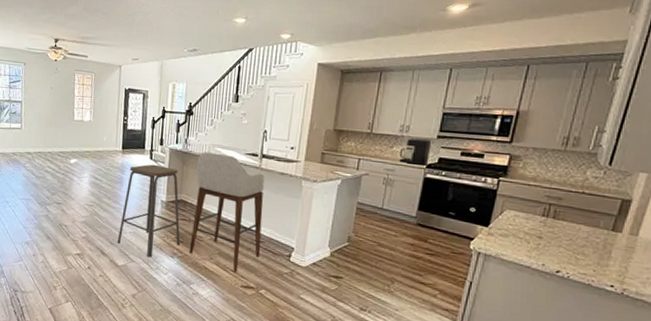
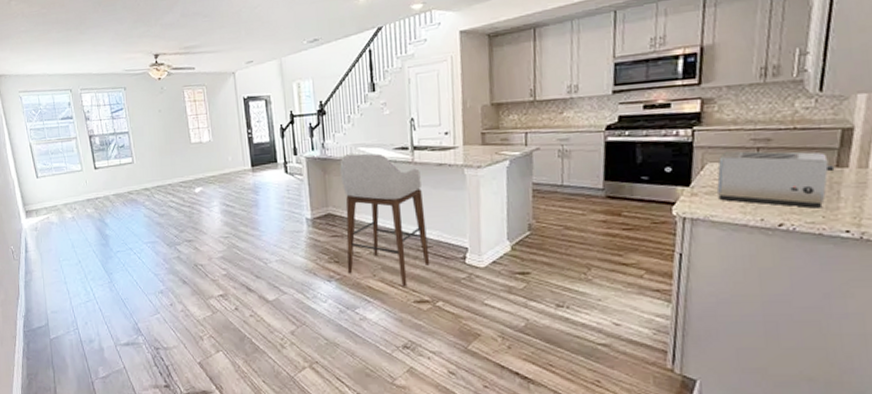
bar stool: present [117,164,180,257] -> none [263,178,335,285]
coffee maker: present [398,138,432,166] -> none [571,96,608,130]
toaster: none [509,202,611,263] -> present [716,150,835,209]

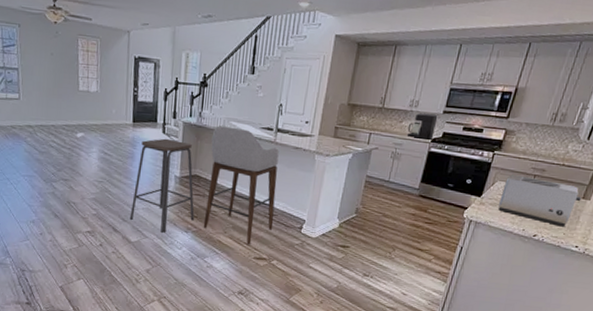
bar stool: none [263,178,335,285] -> present [129,138,195,233]
coffee maker: none [571,96,608,130] -> present [406,113,438,141]

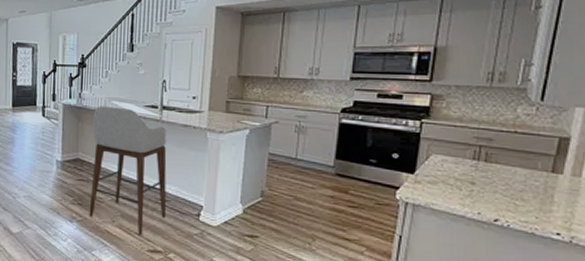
bar stool: present [129,138,195,233] -> none [10,121,79,223]
coffee maker: present [406,113,438,141] -> none [310,81,345,111]
toaster: present [498,173,582,227] -> none [438,145,550,209]

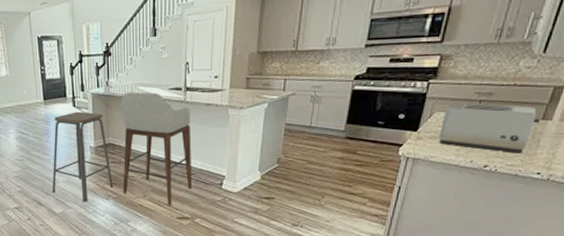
bar stool: none [10,121,79,223] -> present [52,111,113,202]
toaster: none [438,145,550,209] -> present [438,102,541,154]

